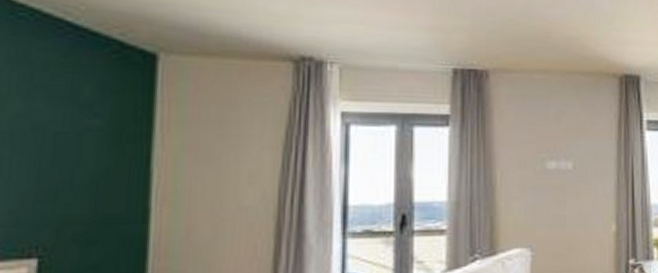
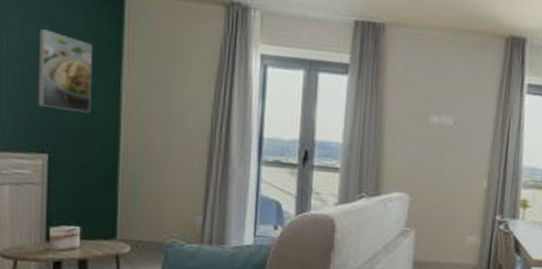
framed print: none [22,101,110,201] -> present [37,28,93,113]

